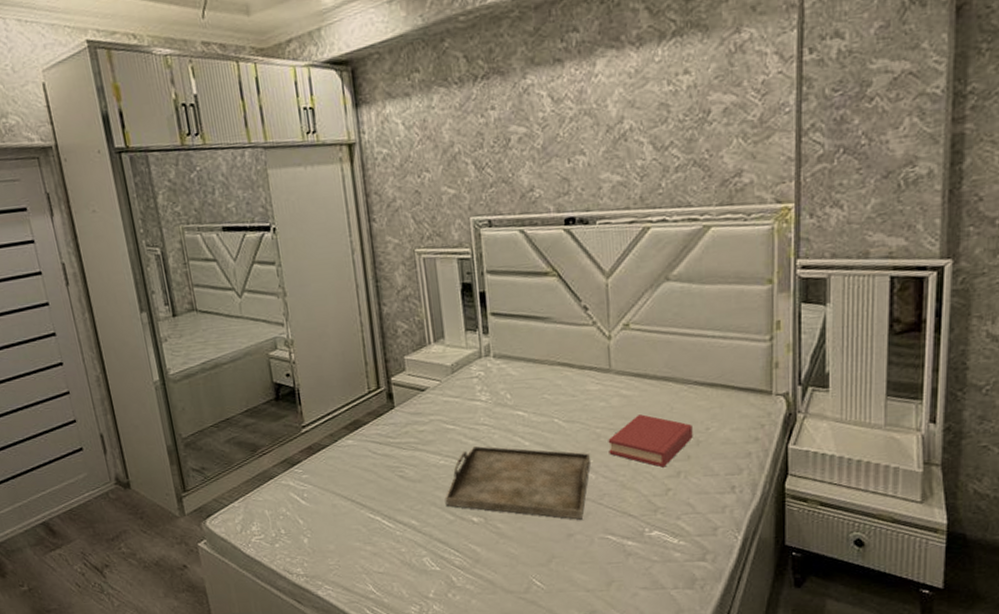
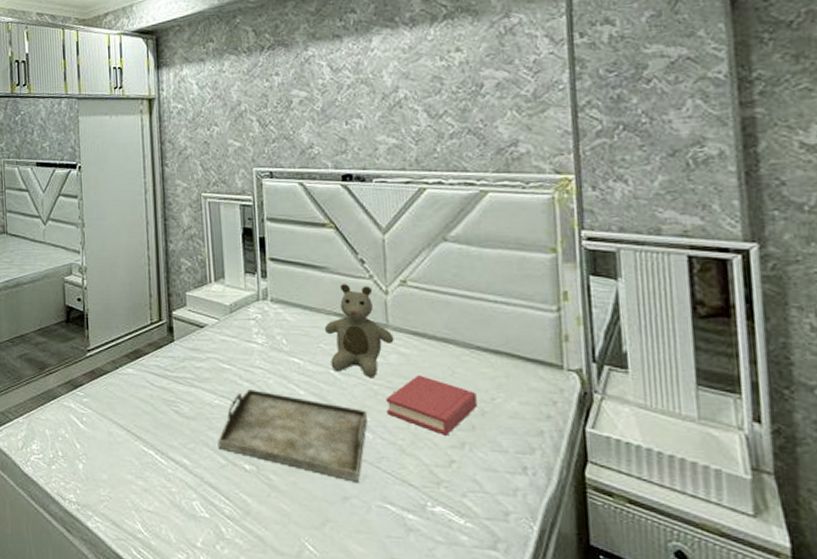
teddy bear: none [549,331,616,422] -> present [325,283,394,377]

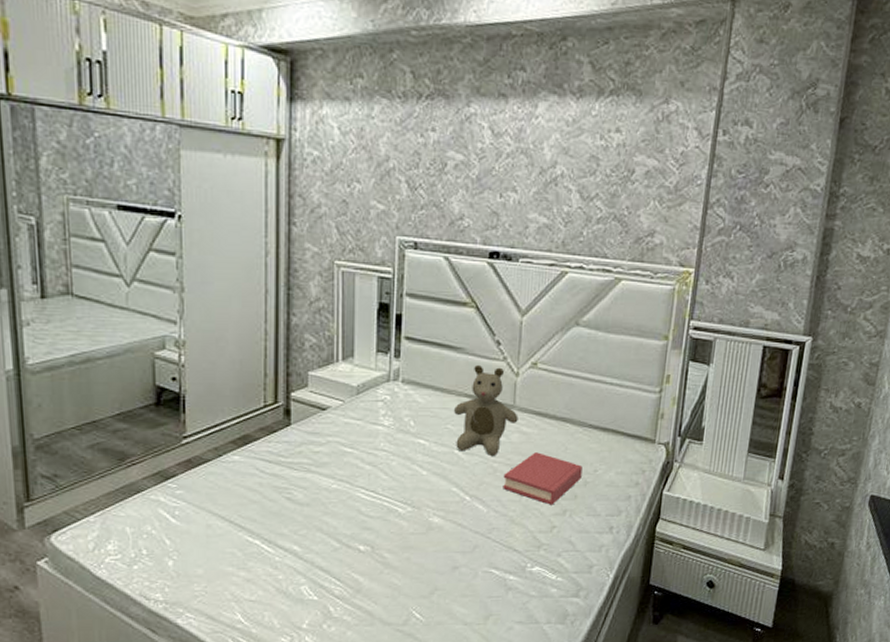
serving tray: present [217,389,368,482] -> none [332,472,486,553]

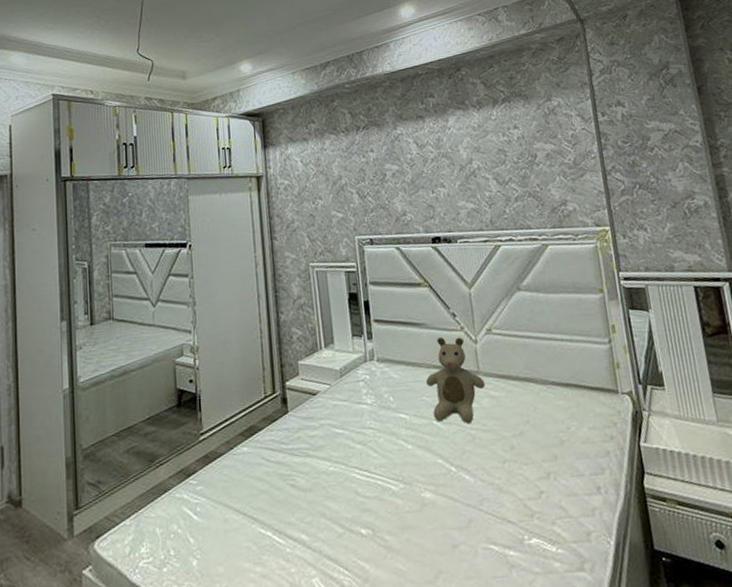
hardback book: present [503,452,583,505] -> none [482,415,557,469]

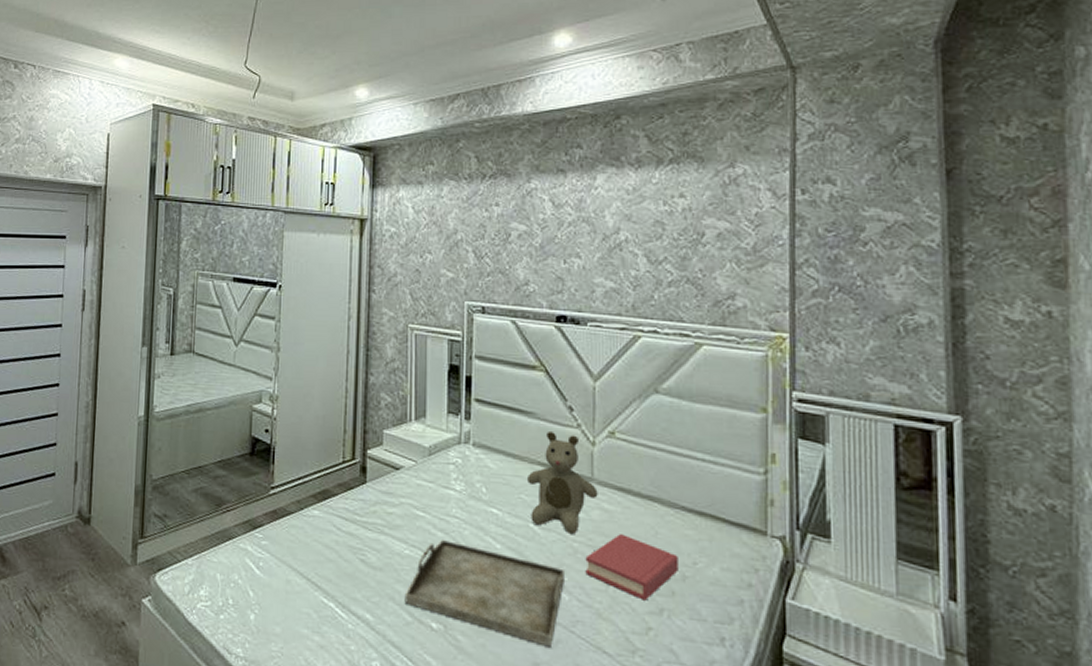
serving tray: none [334,450,469,528] -> present [404,540,566,647]
hardback book: none [482,415,557,469] -> present [585,534,678,601]

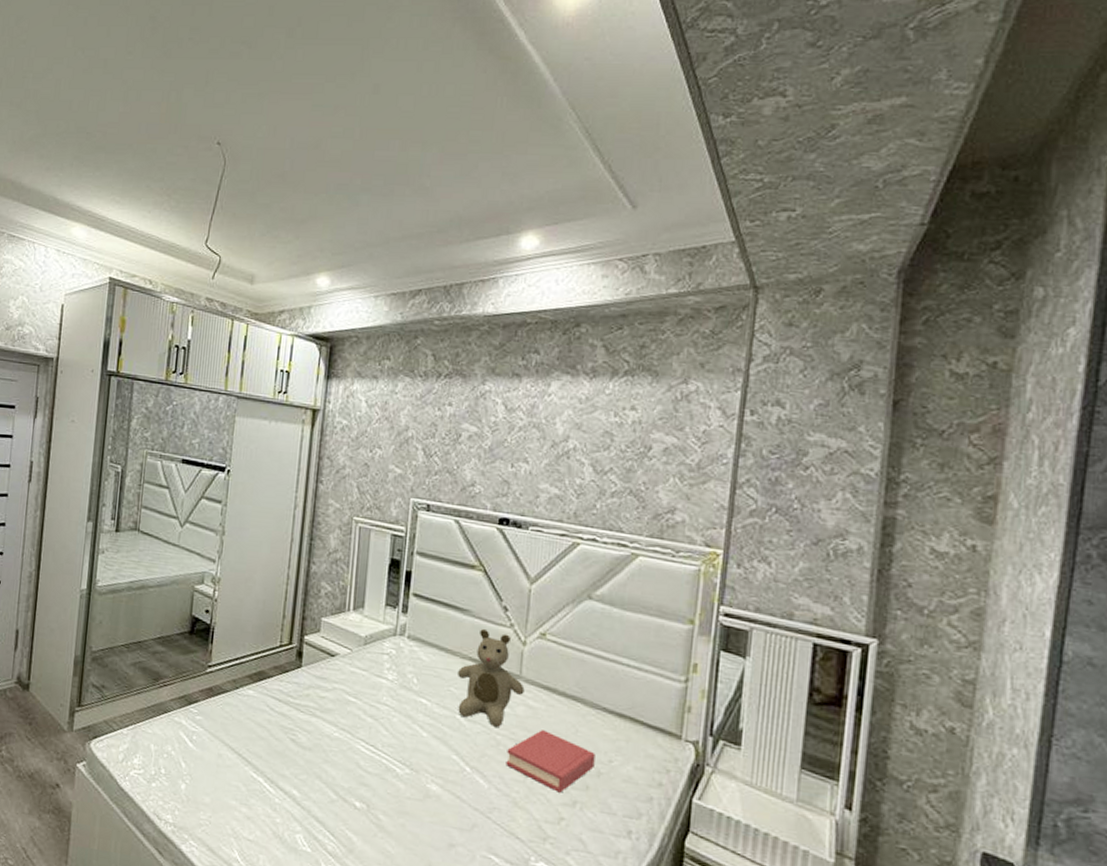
serving tray: present [404,540,566,647] -> none [330,725,487,831]

